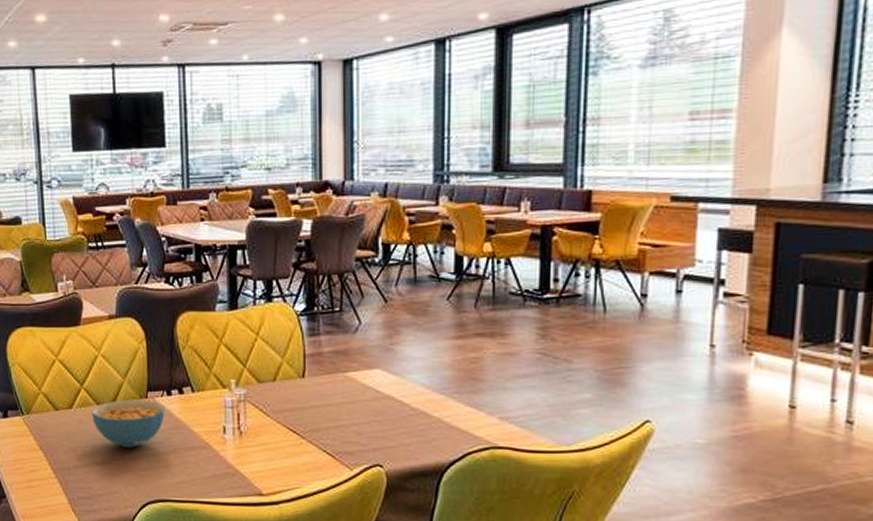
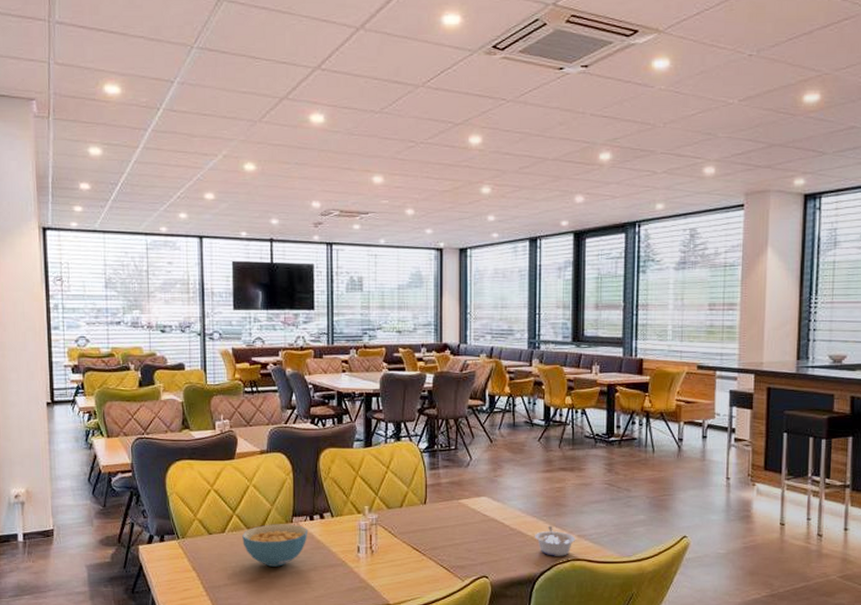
legume: none [443,405,497,443] -> present [535,525,576,556]

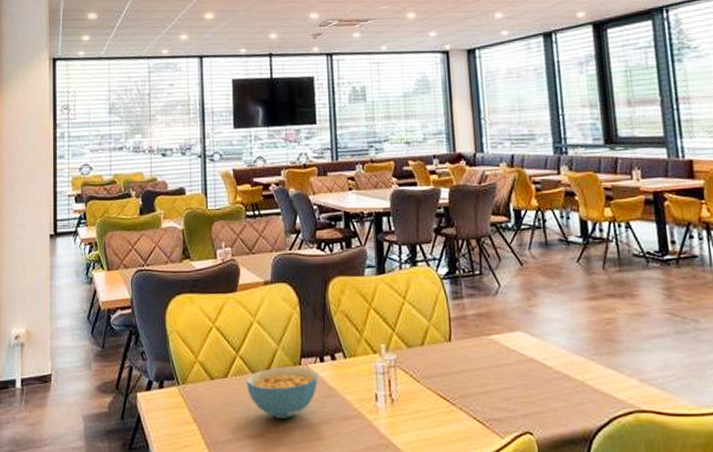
legume: present [535,525,576,556] -> none [585,367,638,407]

